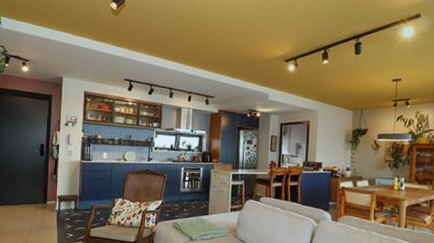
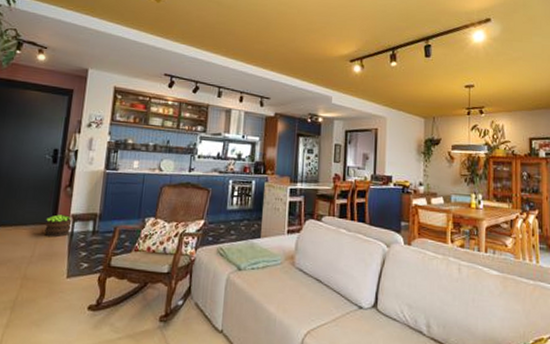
potted plant: none [39,196,58,214] -> present [45,214,72,238]

